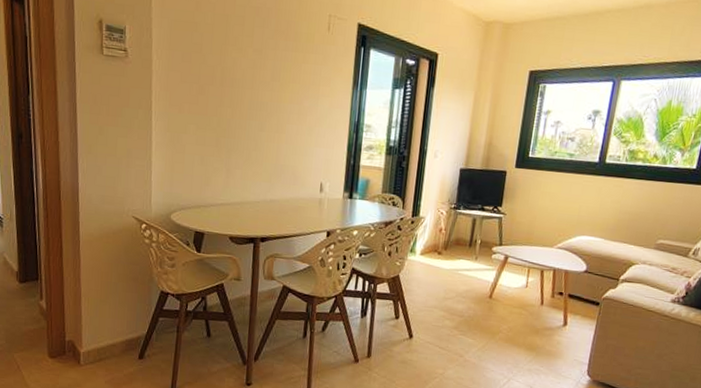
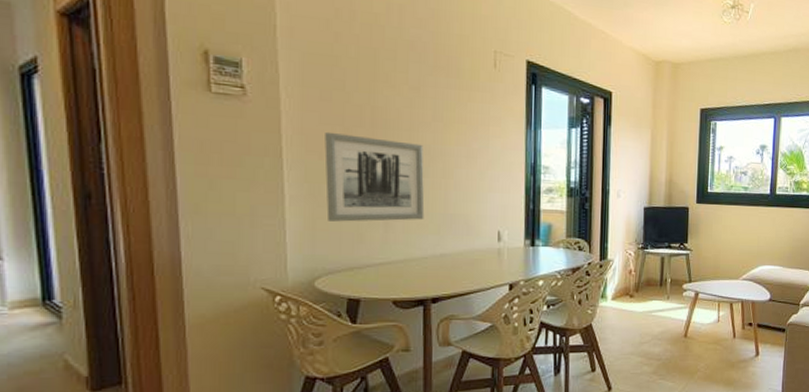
wall art: none [182,88,262,169] -> present [324,131,425,222]

